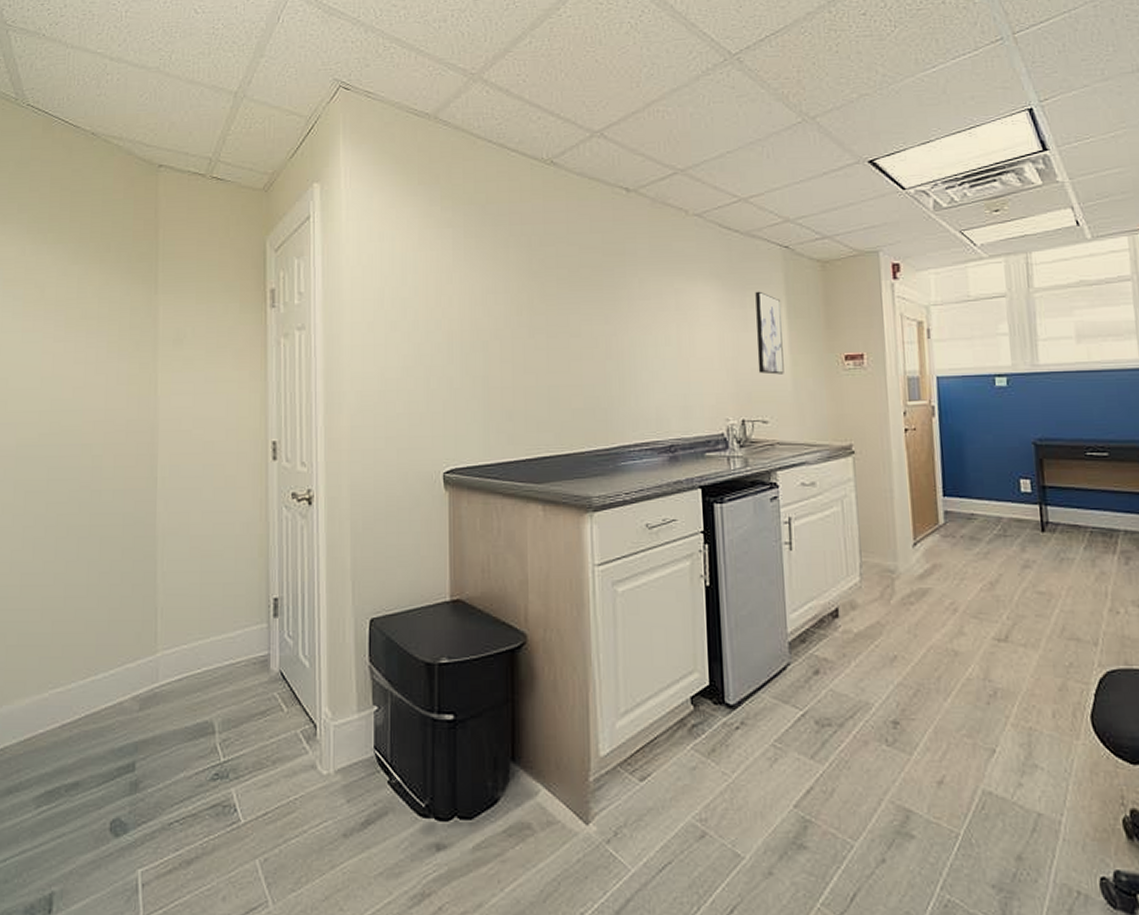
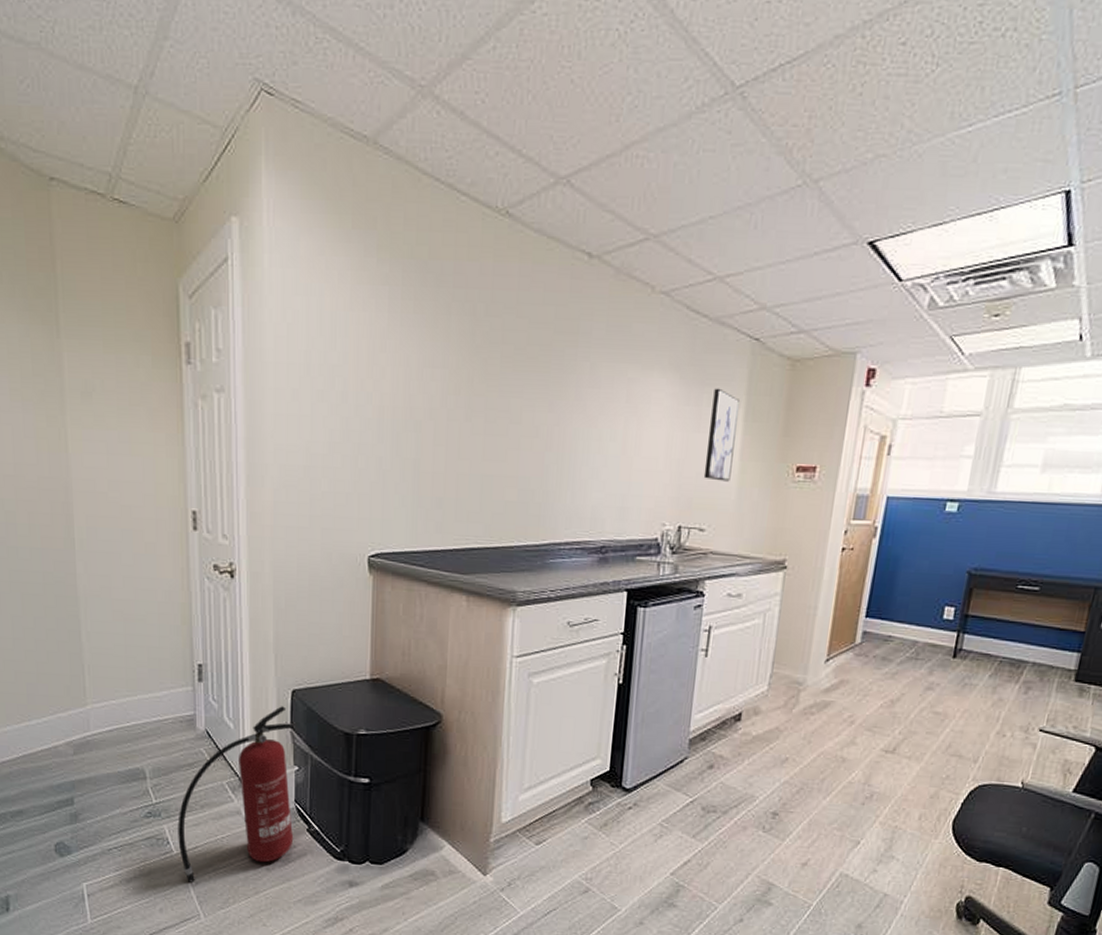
fire extinguisher: none [246,638,374,859] -> present [178,706,295,883]

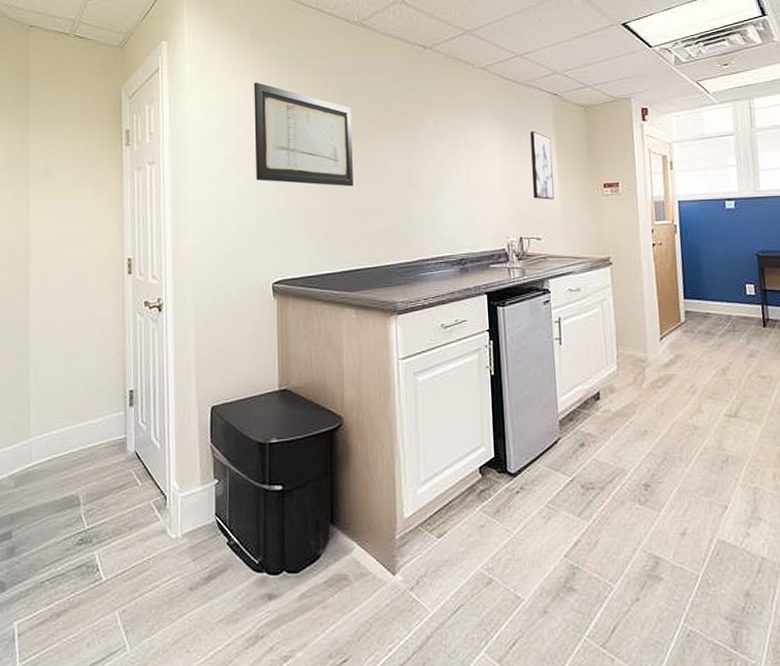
fire extinguisher: present [178,706,295,883] -> none [107,423,215,611]
wall art: none [353,288,482,444] -> present [254,82,353,187]

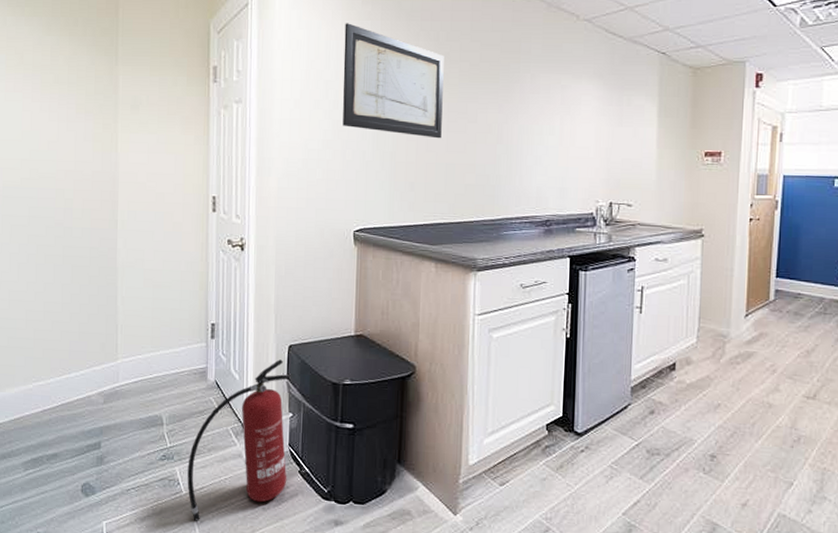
fire extinguisher: none [107,423,215,611] -> present [187,359,291,521]
wall art: present [530,131,554,200] -> none [628,91,653,166]

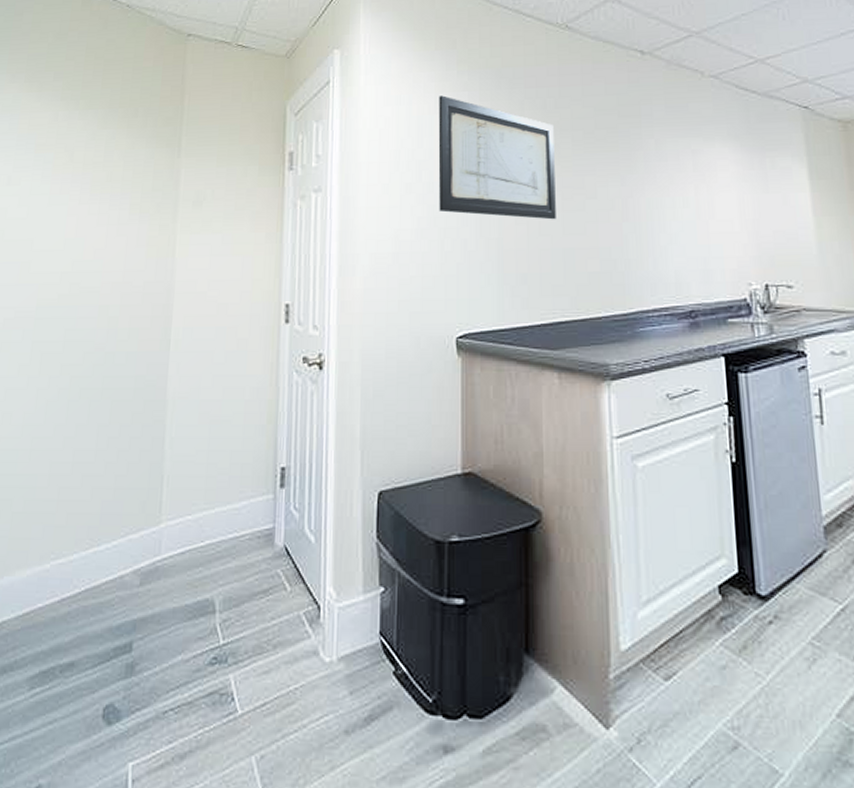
fire extinguisher: present [187,359,291,521] -> none [244,512,381,756]

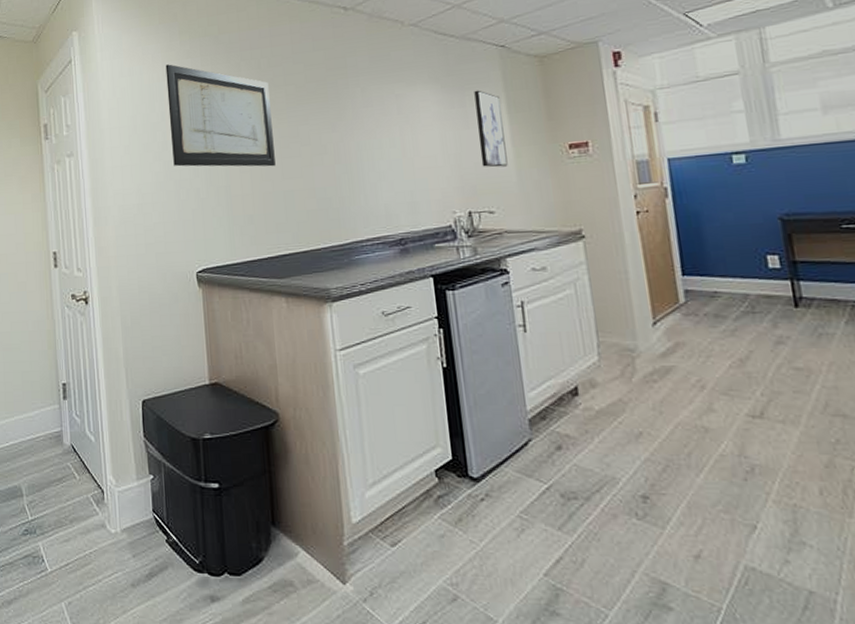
wall art: none [775,152,808,237] -> present [474,90,508,168]

